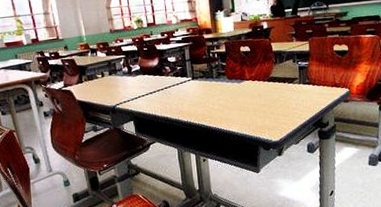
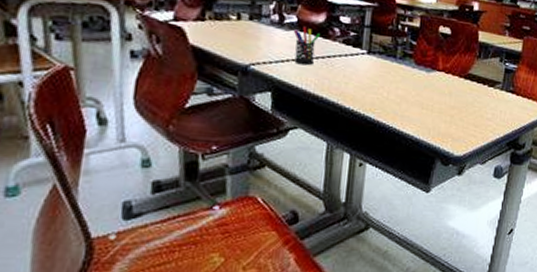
pen holder: none [139,71,158,98] -> present [293,26,321,65]

